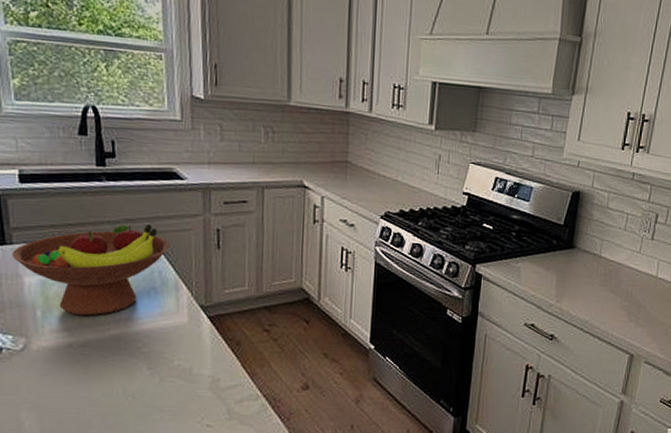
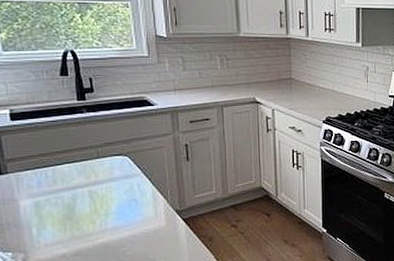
fruit bowl: present [12,224,171,316] -> none [8,146,146,230]

